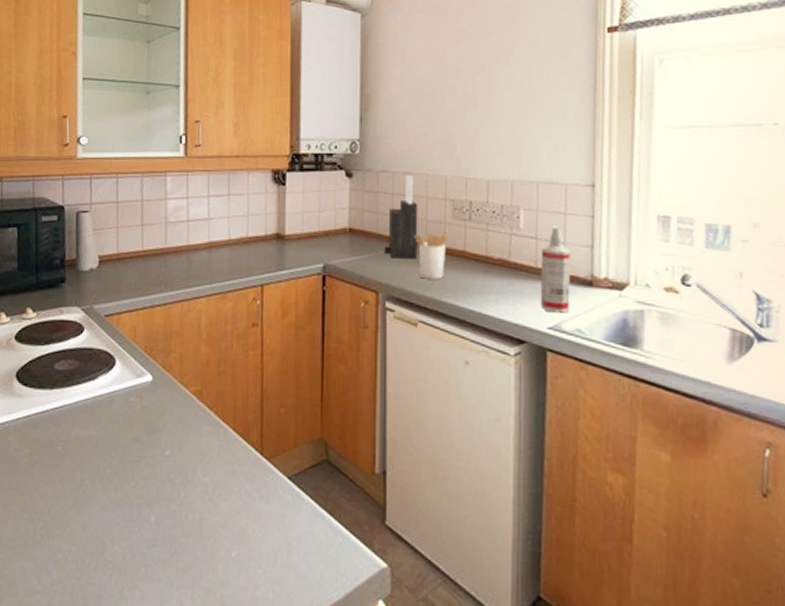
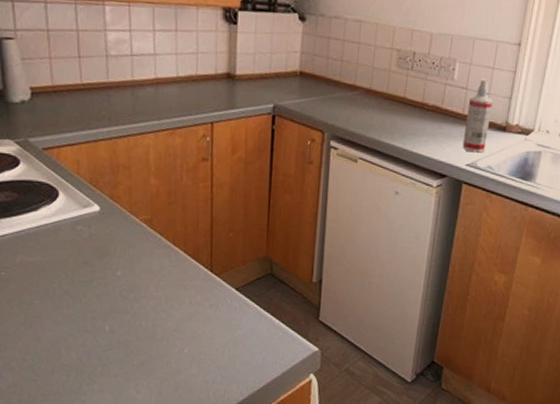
knife block: present [384,175,418,259] -> none [332,22,366,103]
utensil holder: present [415,229,448,280] -> none [361,76,392,122]

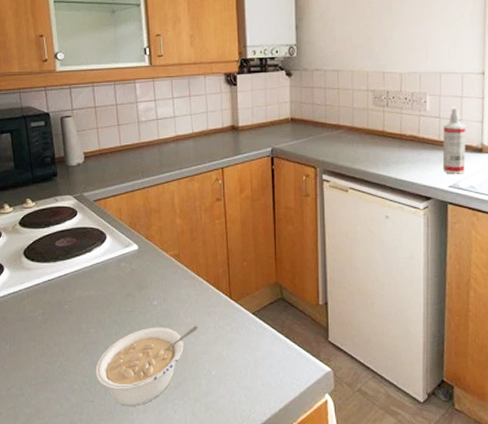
legume: none [40,300,171,386] -> present [95,325,198,406]

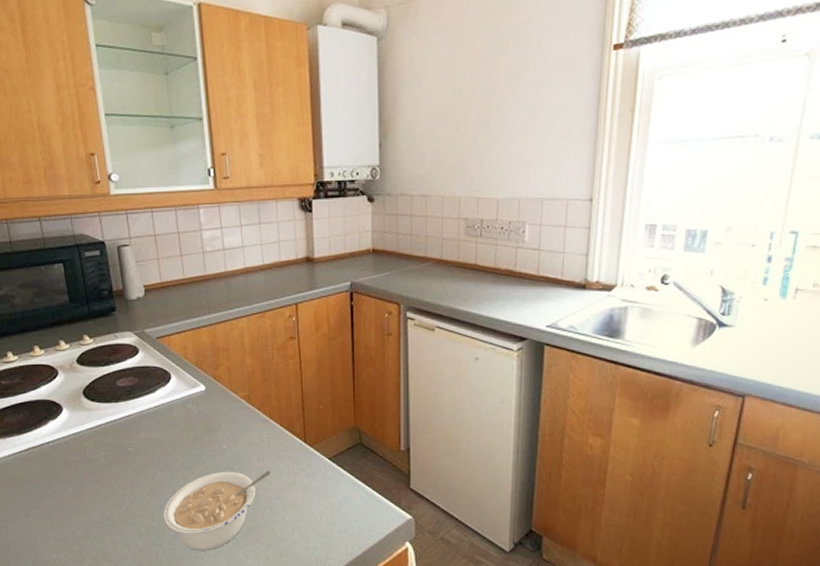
spray bottle: present [442,107,466,175] -> none [540,238,568,313]

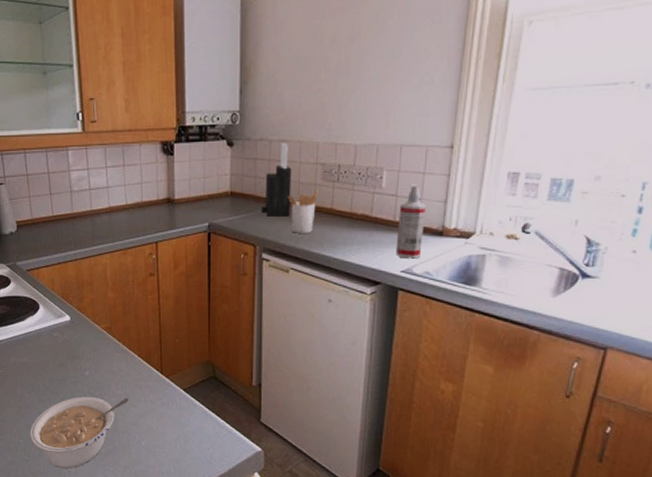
knife block: none [405,197,434,274] -> present [261,142,292,217]
utensil holder: none [432,245,461,290] -> present [288,189,318,234]
spray bottle: none [540,238,568,313] -> present [395,184,426,259]

